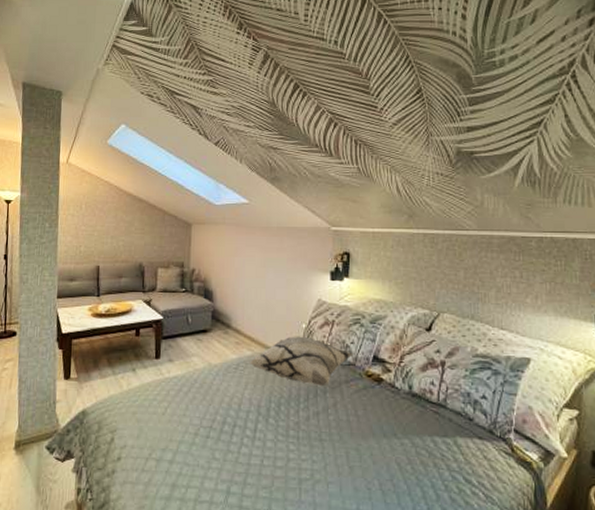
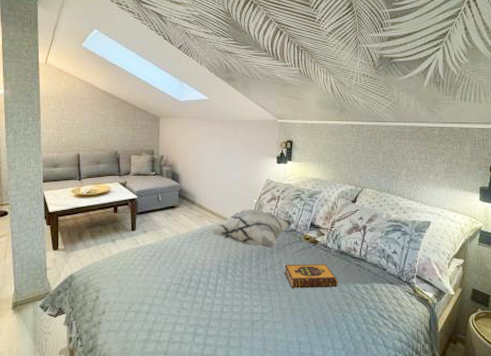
hardback book: none [341,408,410,441] -> present [285,263,338,289]

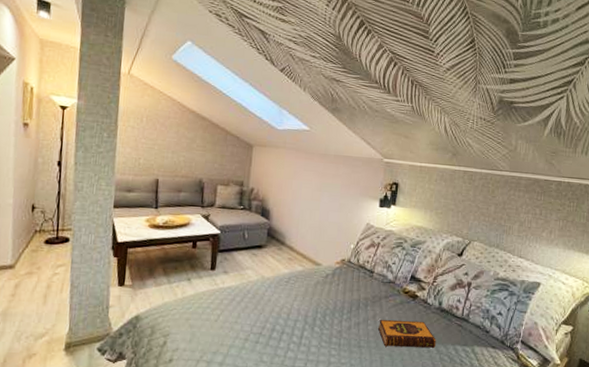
decorative pillow: present [210,209,294,248] -> none [299,255,393,300]

